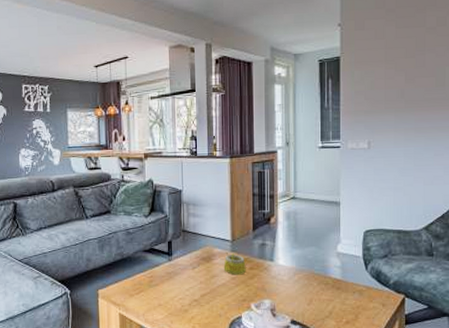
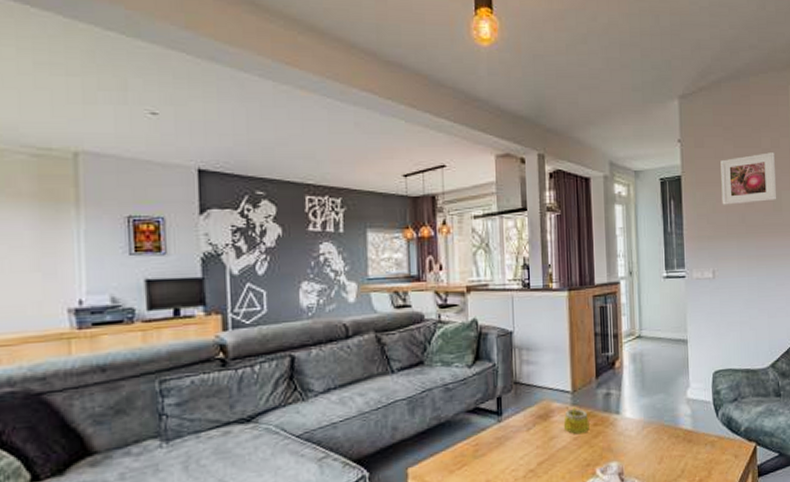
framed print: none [381,30,441,82] -> present [720,152,777,205]

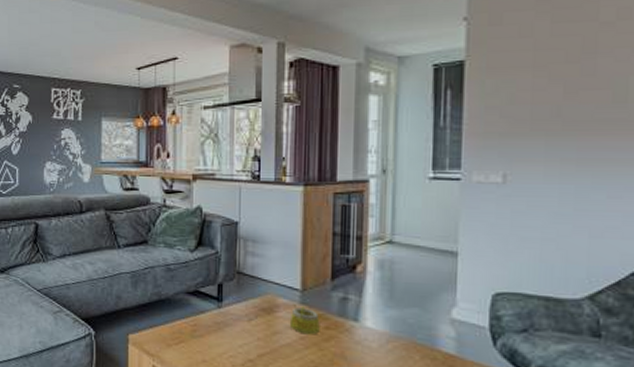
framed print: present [720,152,777,205] -> none [525,26,623,95]

